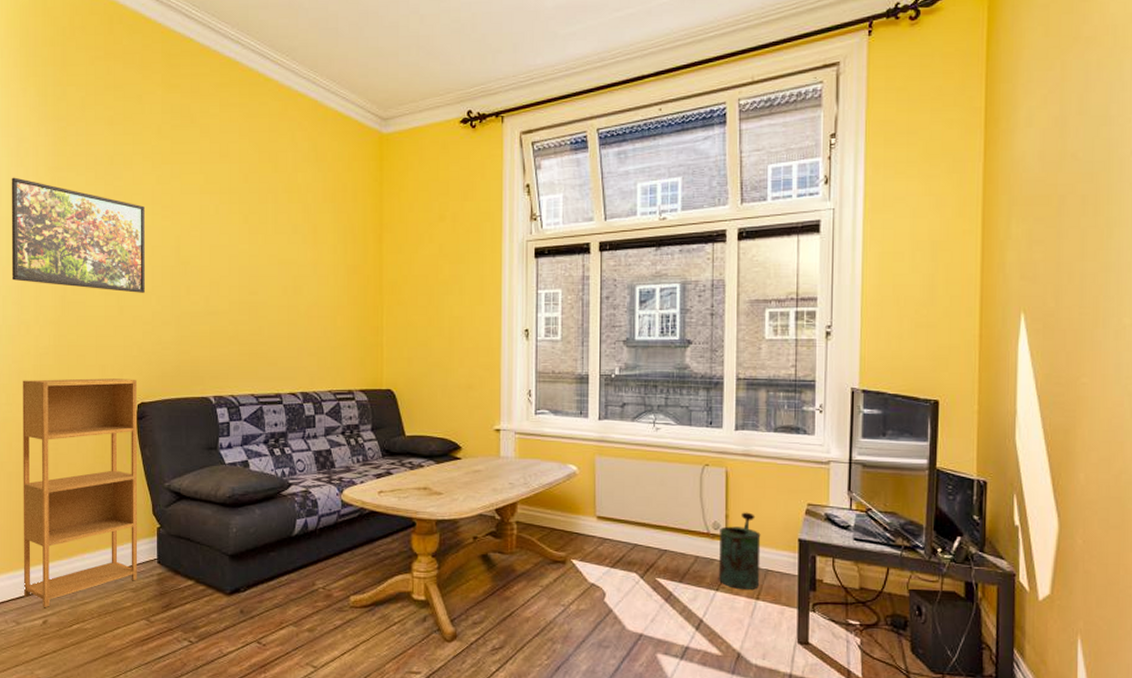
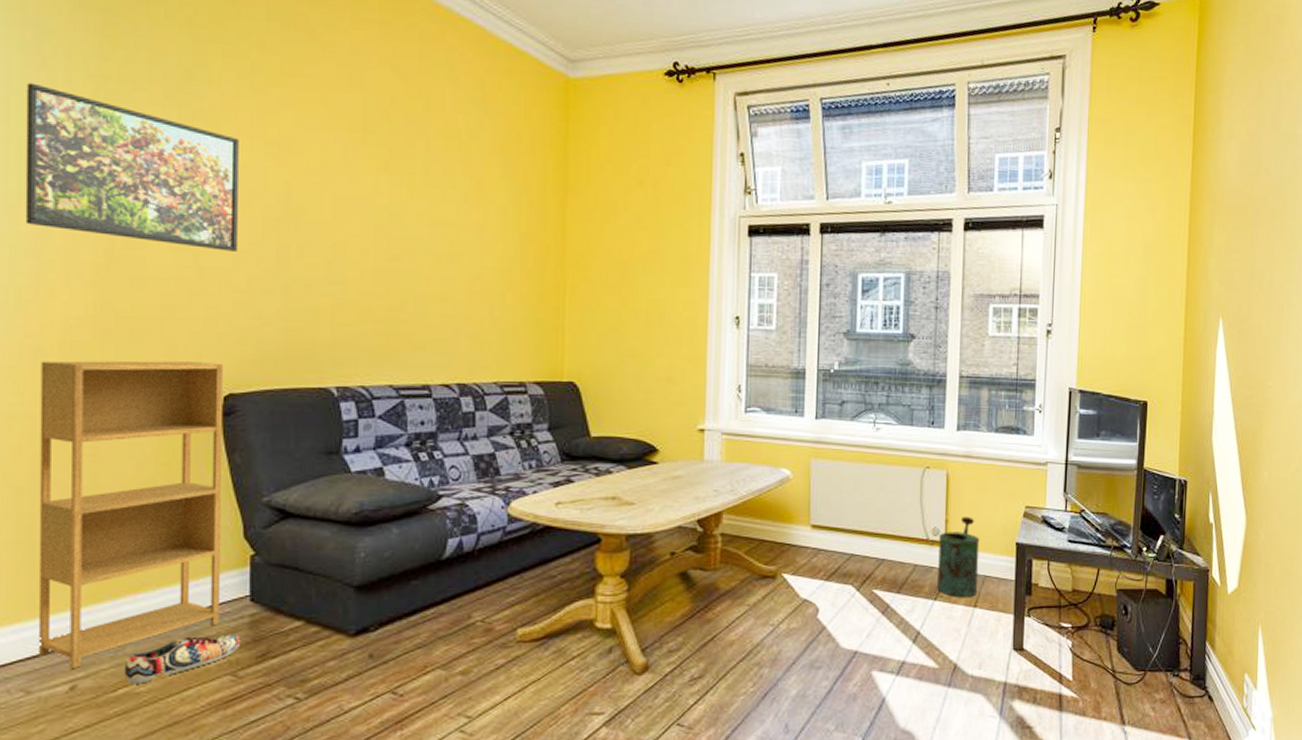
shoe: none [76,588,151,622] -> present [123,634,240,684]

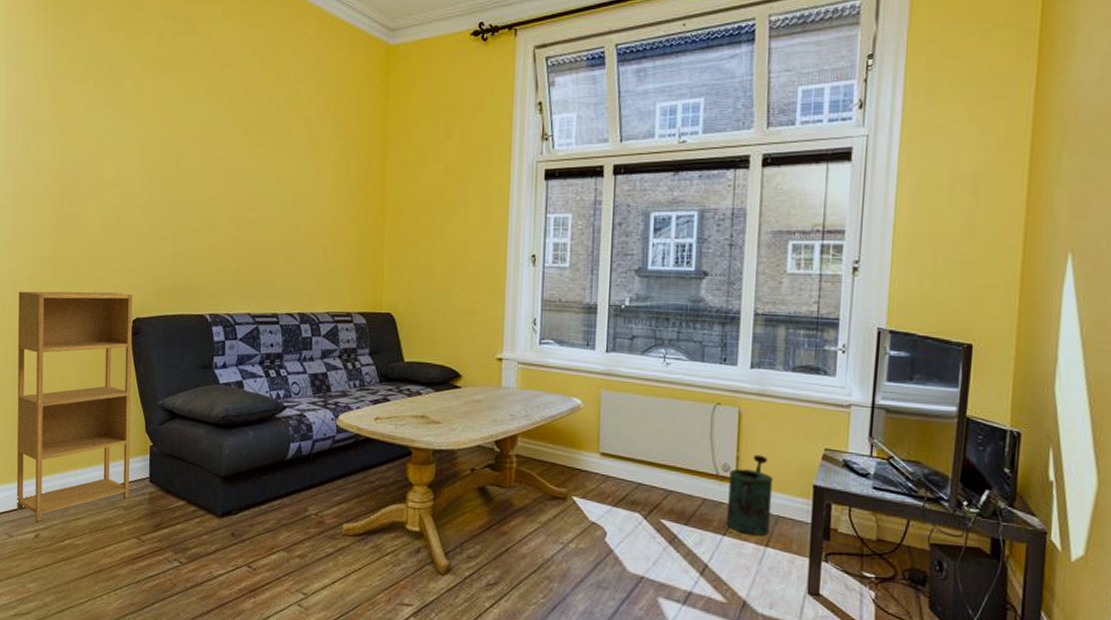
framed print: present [25,83,239,251] -> none [9,83,144,206]
shoe: present [123,634,240,684] -> none [68,505,142,538]

